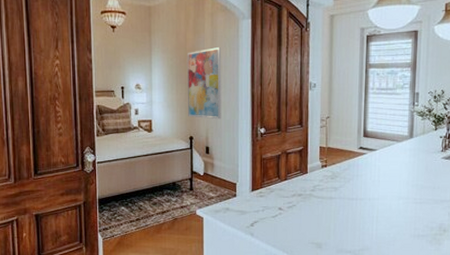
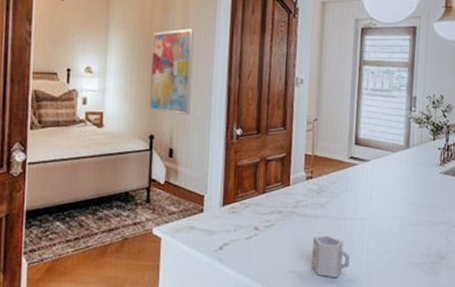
cup: none [328,214,362,248] -> present [311,236,350,278]

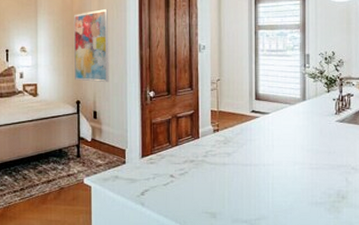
cup: present [311,236,350,278] -> none [222,180,257,218]

